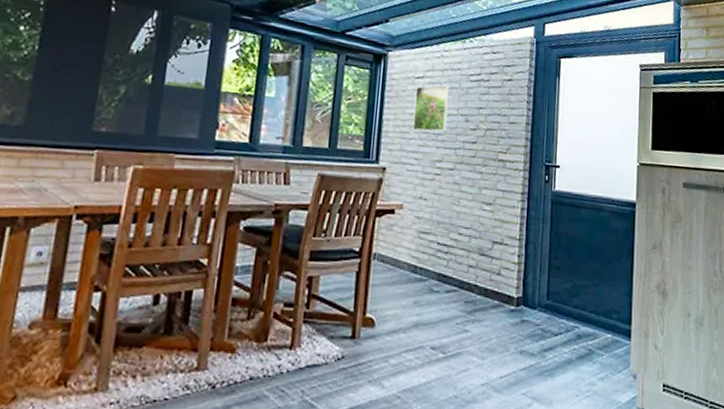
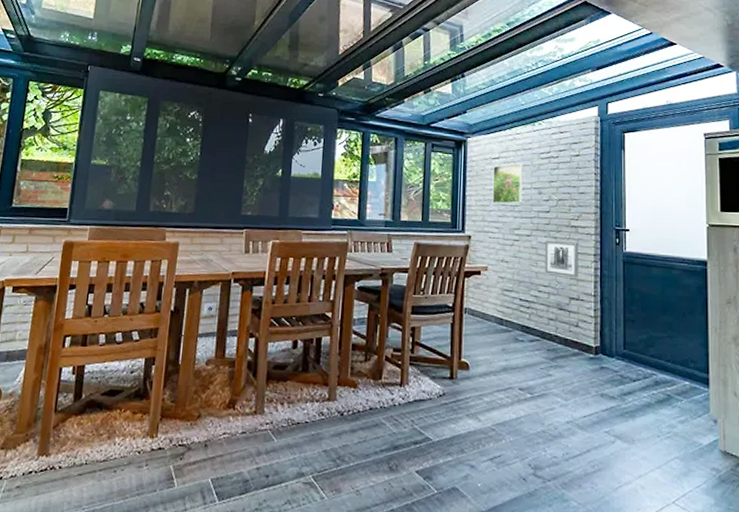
wall art: none [467,175,506,220] -> present [545,240,579,278]

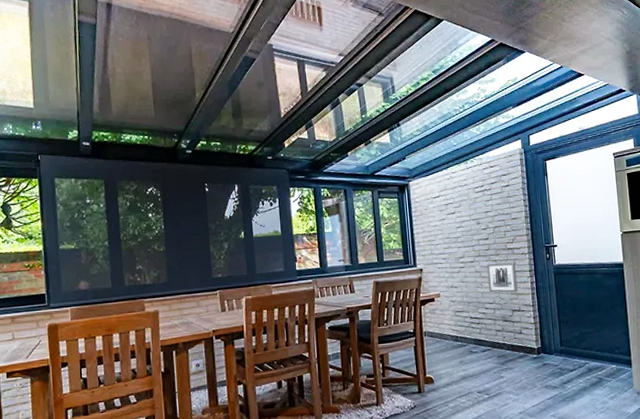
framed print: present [492,163,523,204] -> none [435,199,464,238]

